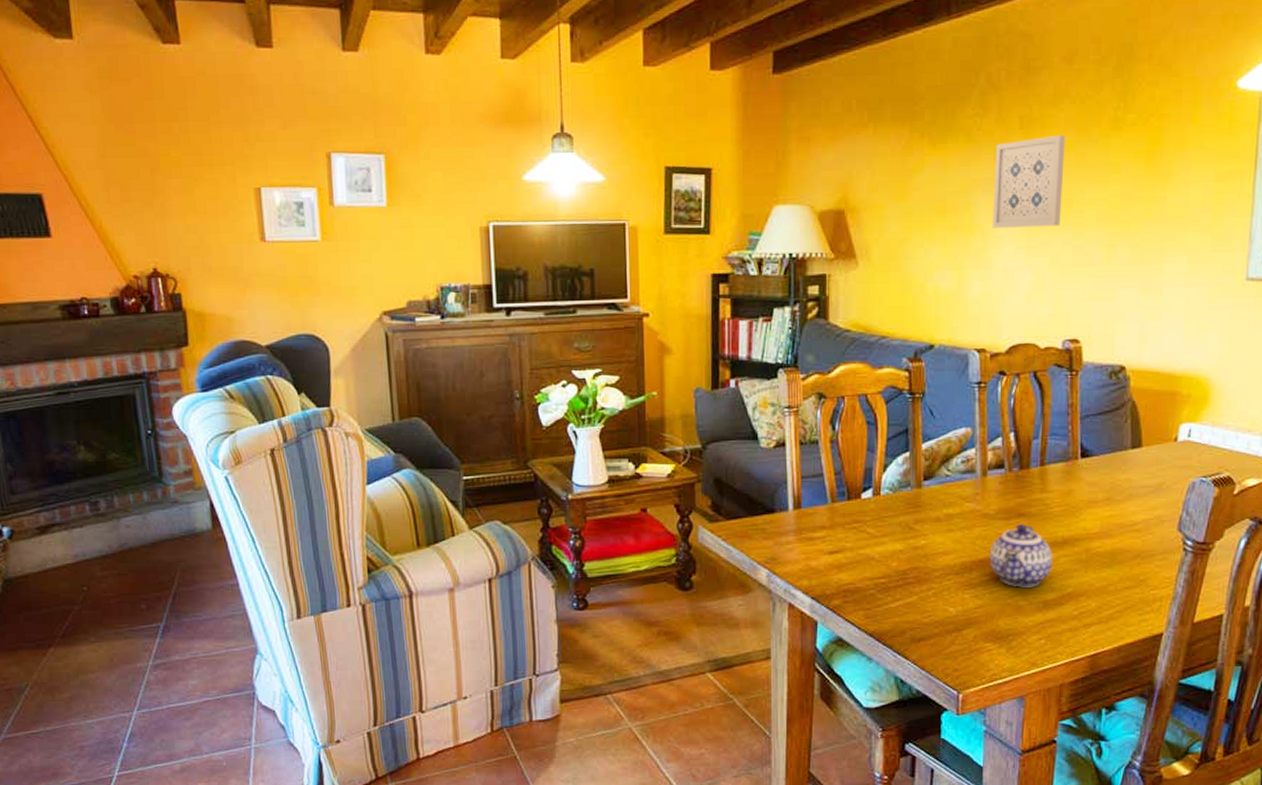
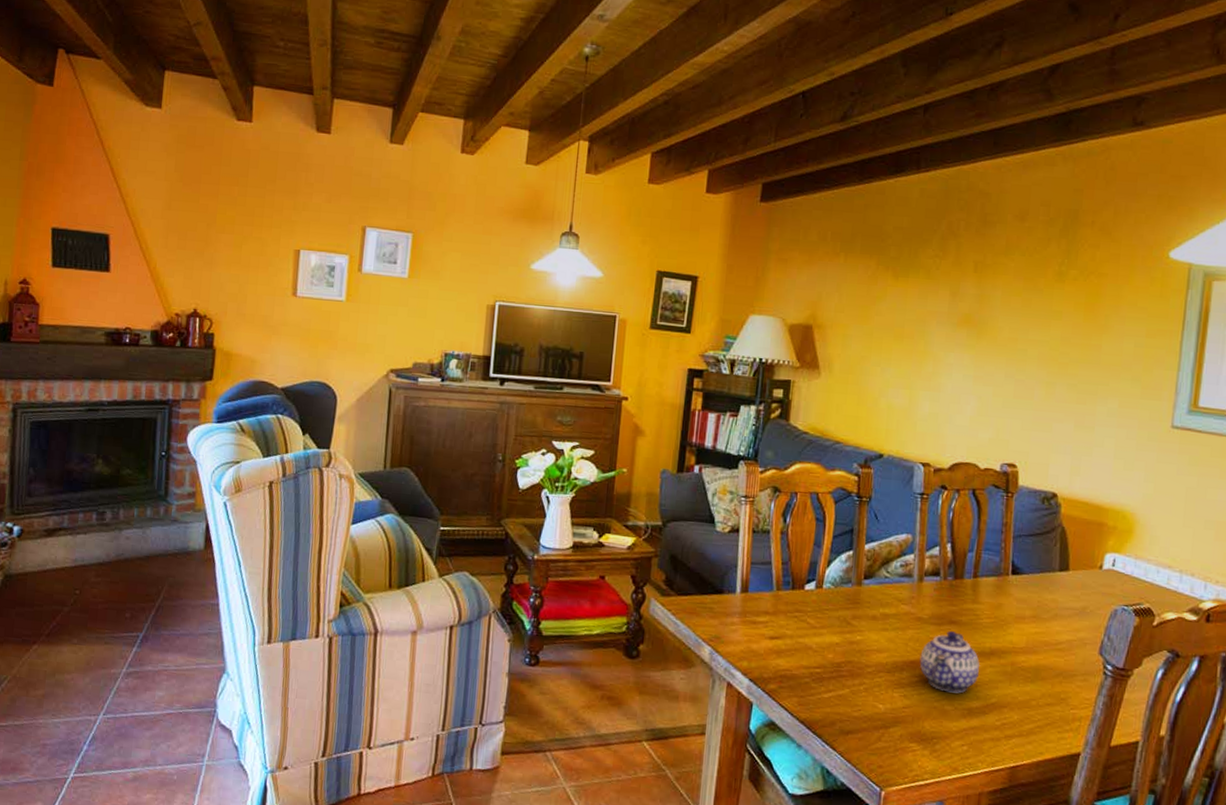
wall art: present [992,134,1065,228] -> none [944,281,1014,361]

